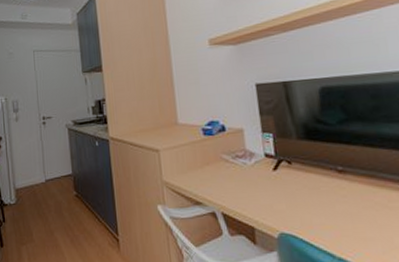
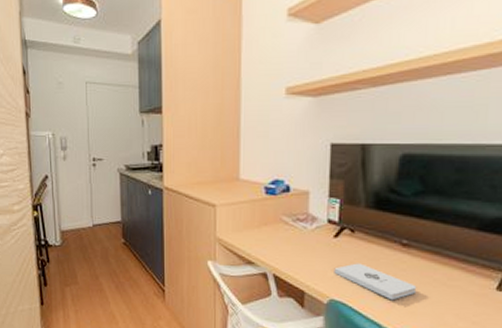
notepad: none [279,193,362,228] -> present [334,263,417,301]

